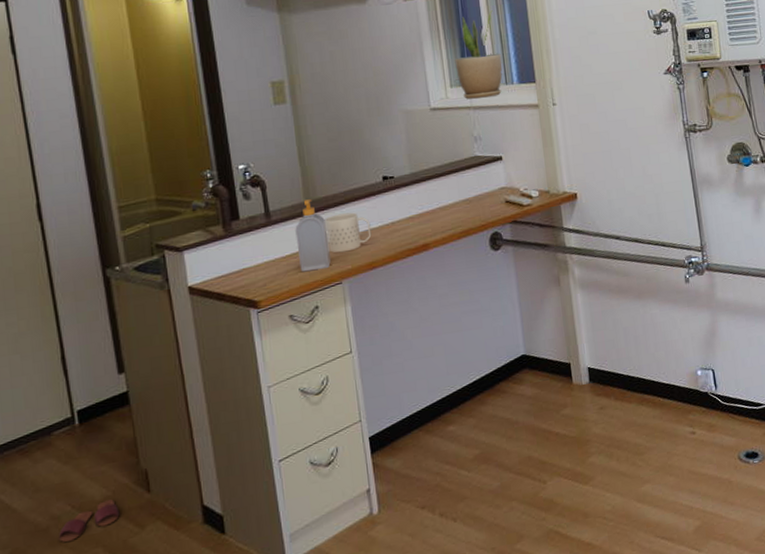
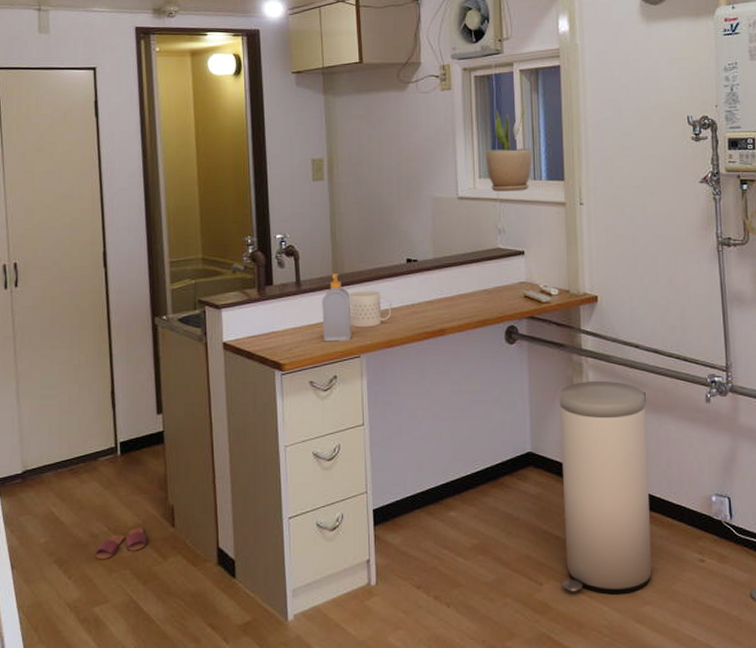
pedal bin: none [547,274,649,485] -> present [559,381,652,595]

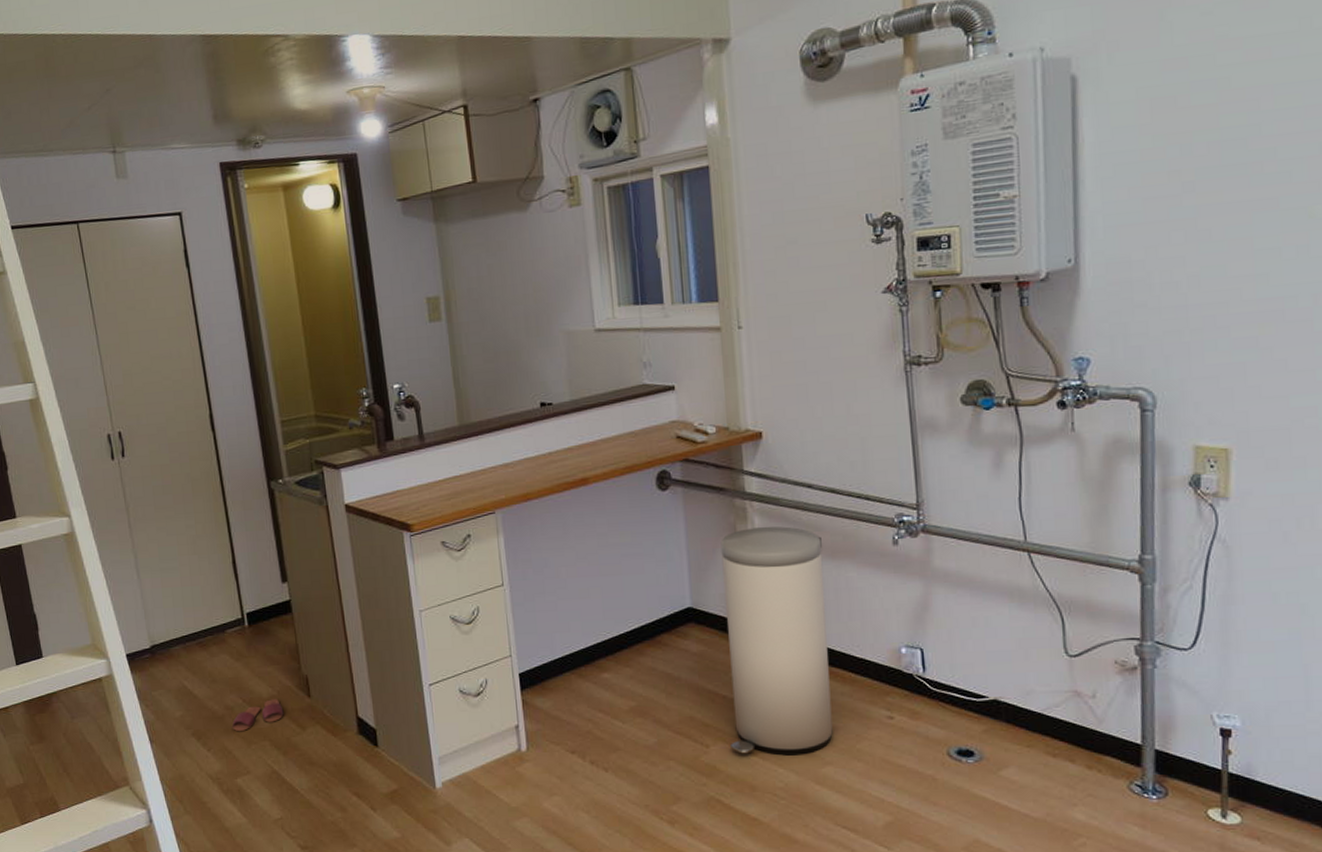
soap bottle: present [322,273,353,342] -> none [448,423,485,499]
mug: present [350,290,392,328] -> none [479,439,527,482]
potted plant: present [485,105,532,191] -> none [624,217,680,320]

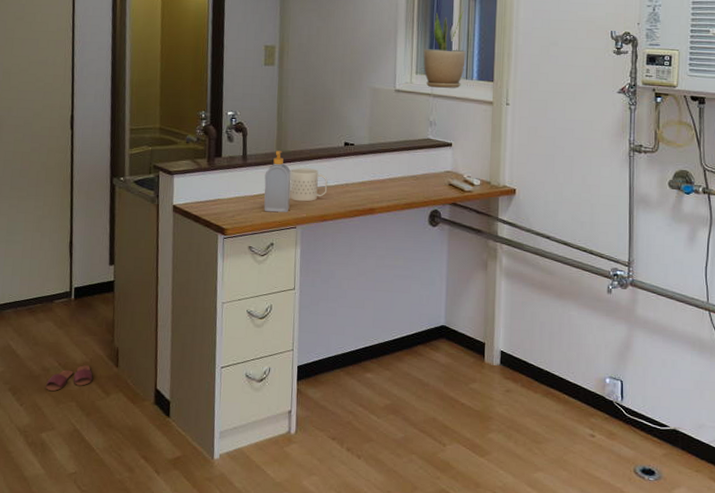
soap bottle: none [448,423,485,499] -> present [264,151,292,213]
mug: none [479,439,527,482] -> present [289,168,328,202]
potted plant: none [624,217,680,320] -> present [423,11,466,88]
pedal bin: present [720,526,833,756] -> none [463,265,553,461]

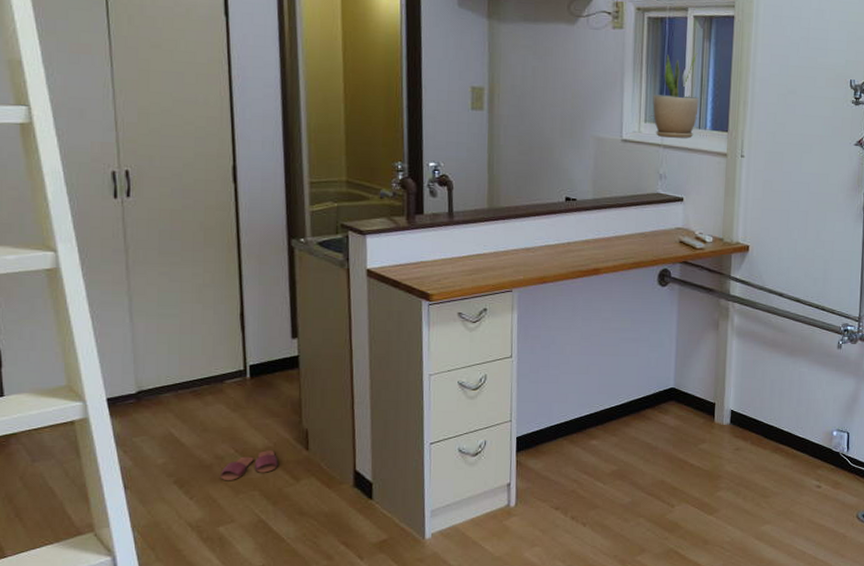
soap bottle: present [264,151,292,213] -> none [474,207,506,276]
mug: present [289,168,328,202] -> none [503,225,548,263]

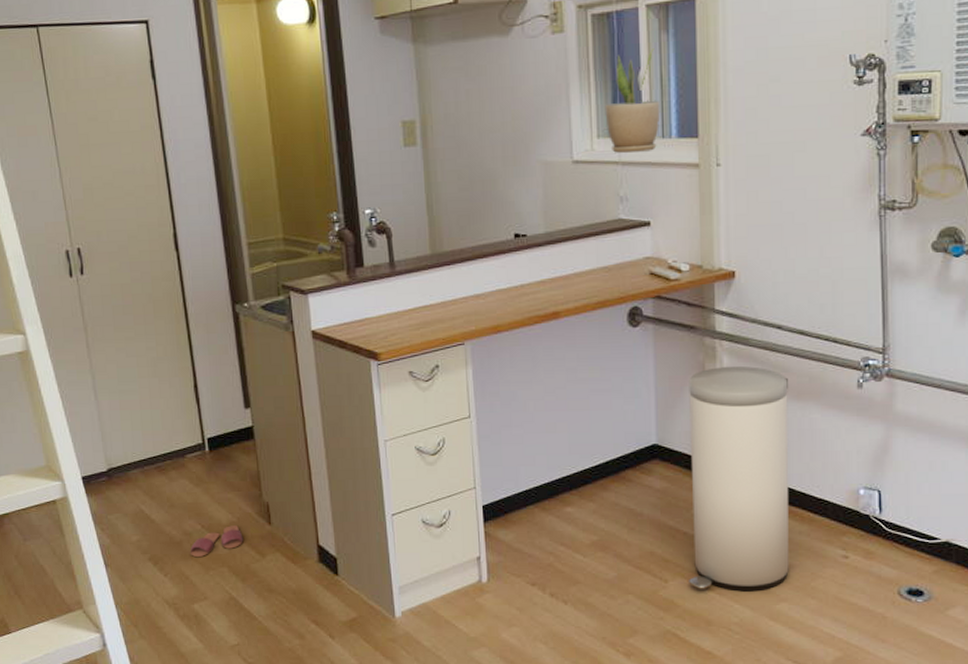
pedal bin: none [692,325,784,515] -> present [689,366,789,592]

